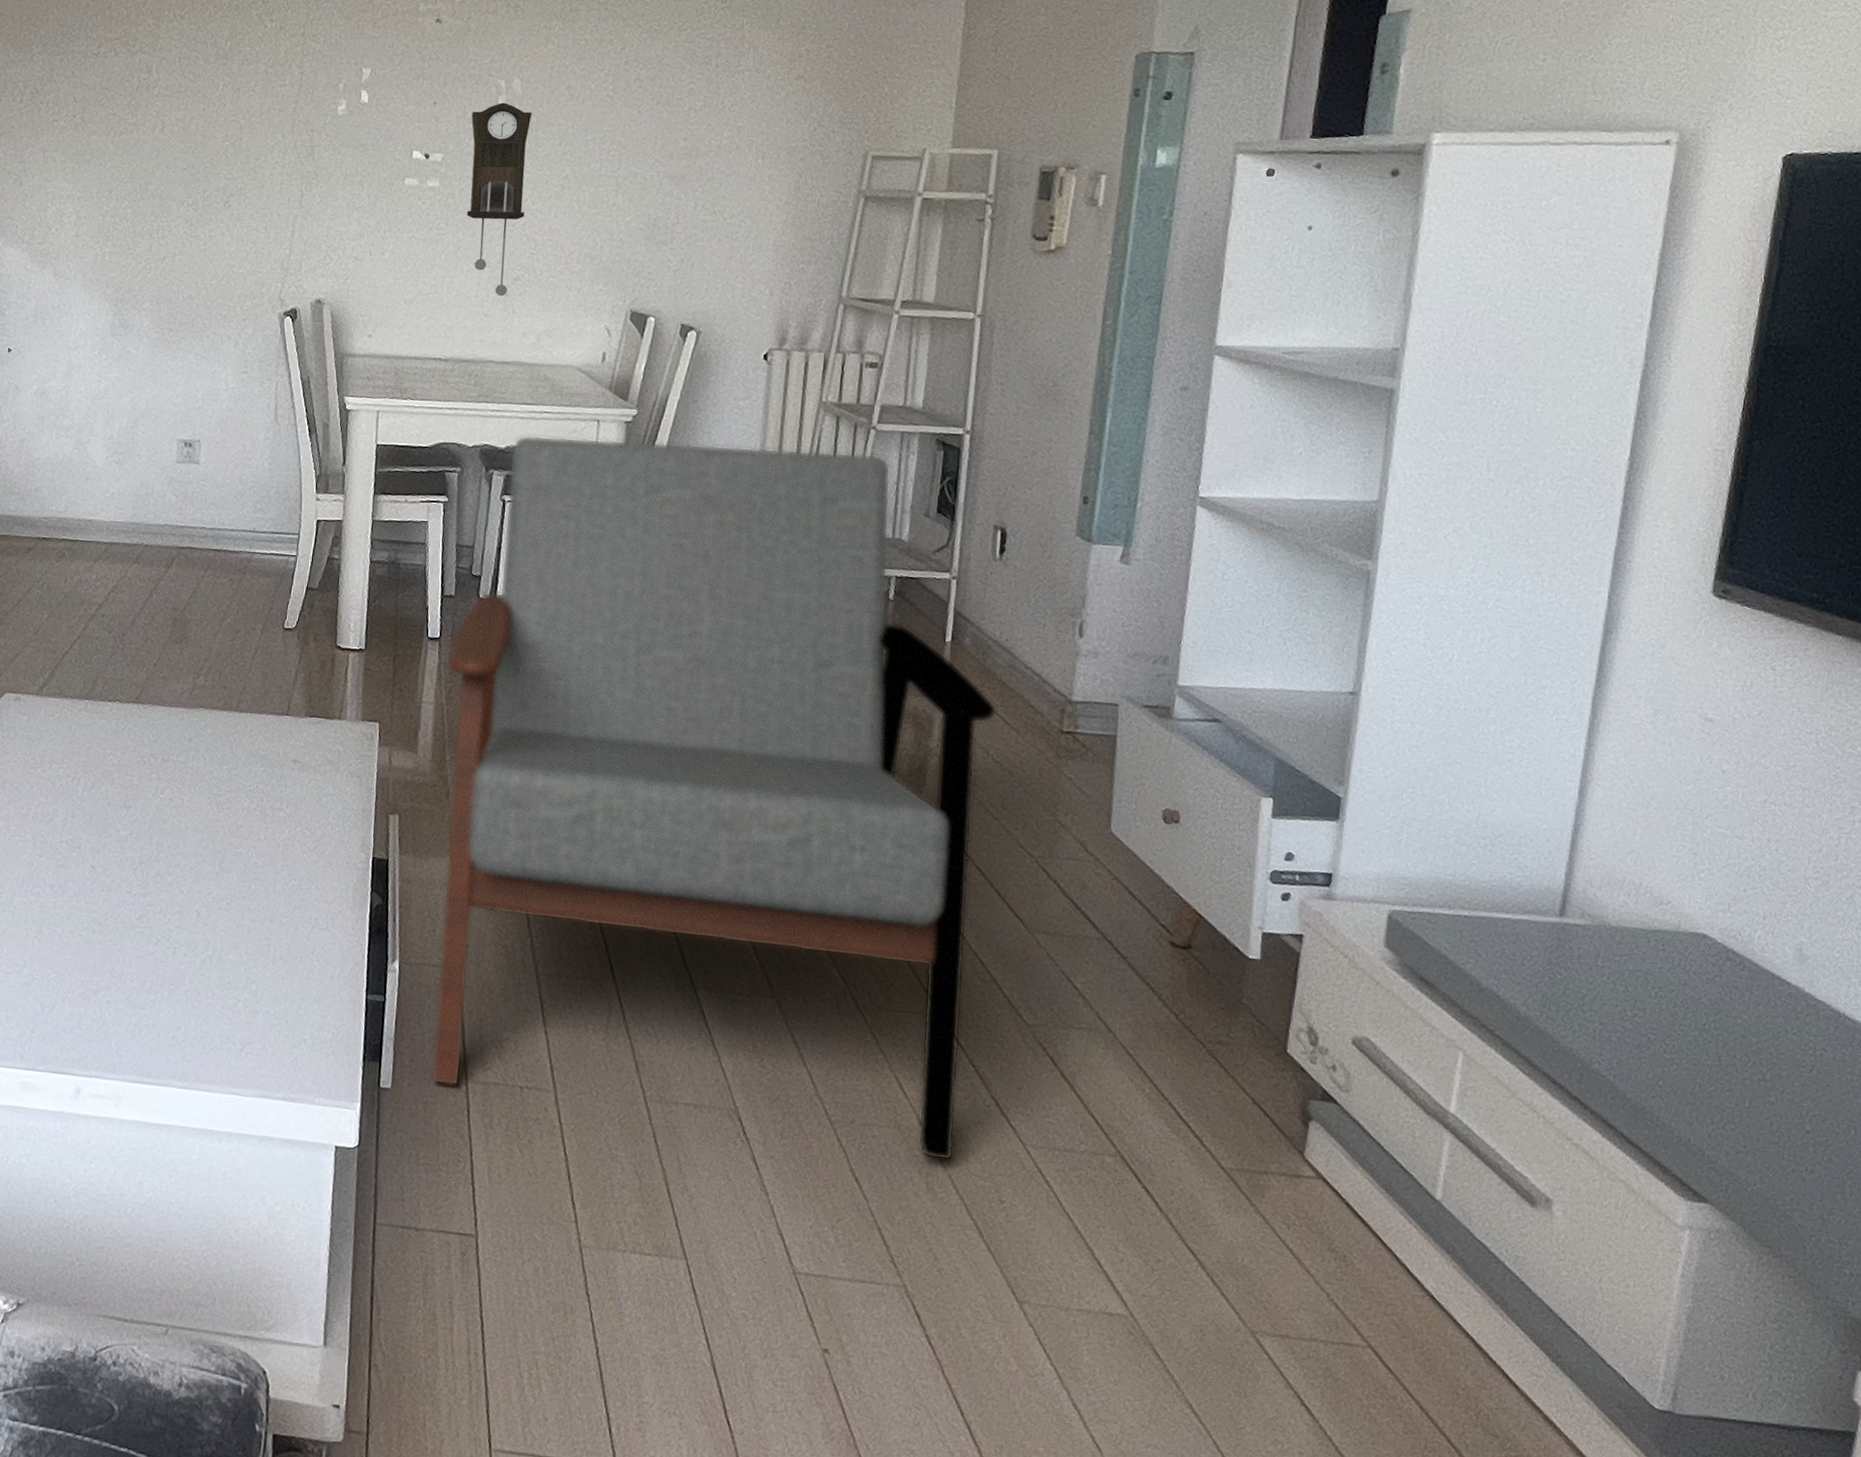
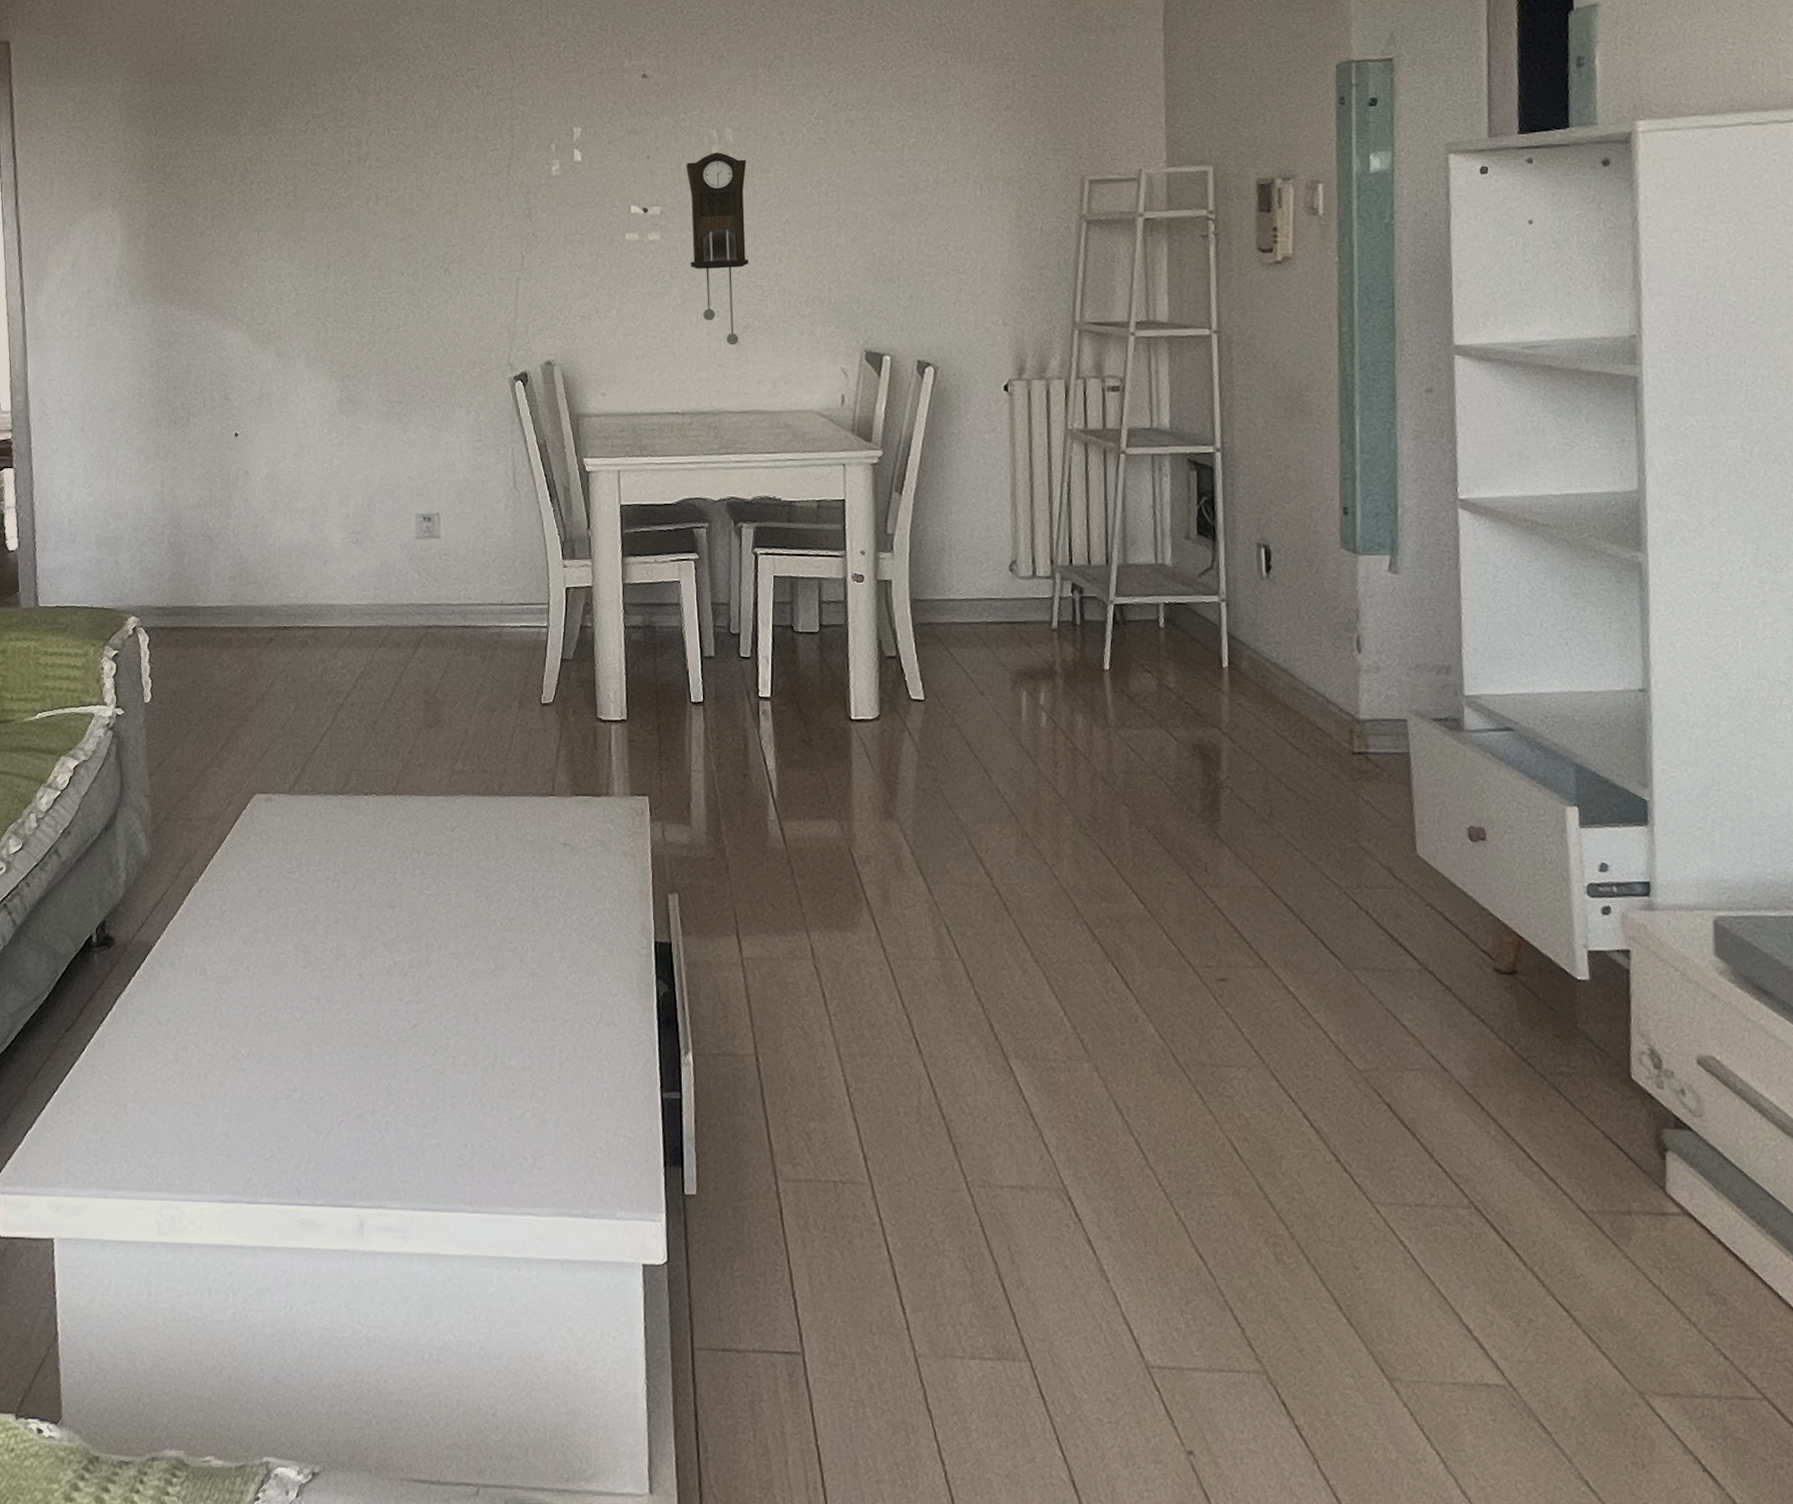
armchair: present [431,435,997,1161] -> none [713,479,1300,1227]

